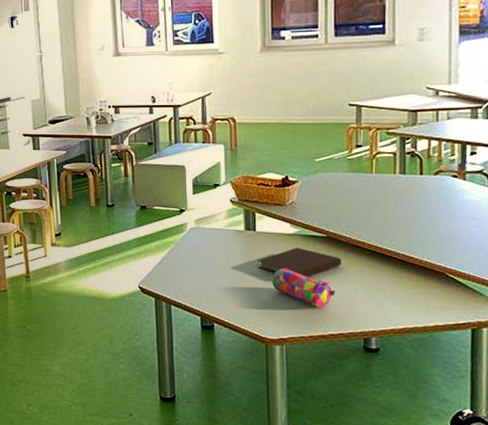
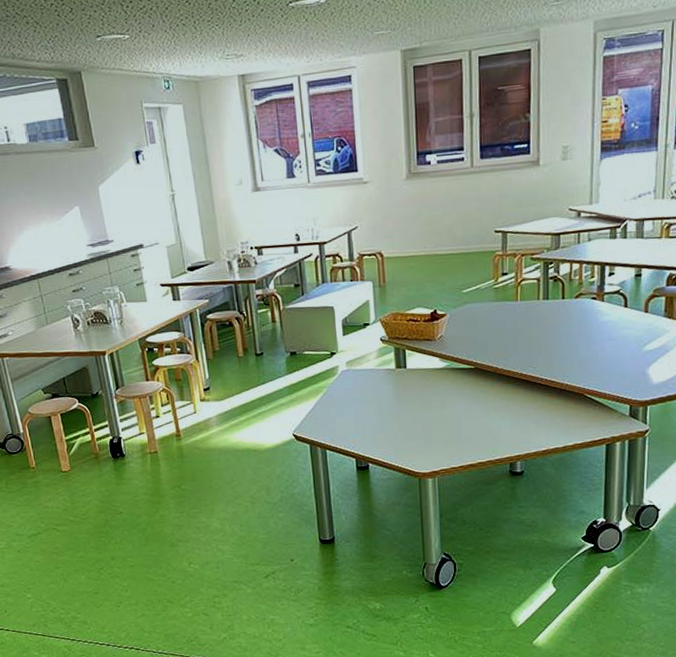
notebook: present [258,248,341,277] -> none [409,381,489,410]
pencil case: present [272,268,336,307] -> none [423,402,484,438]

